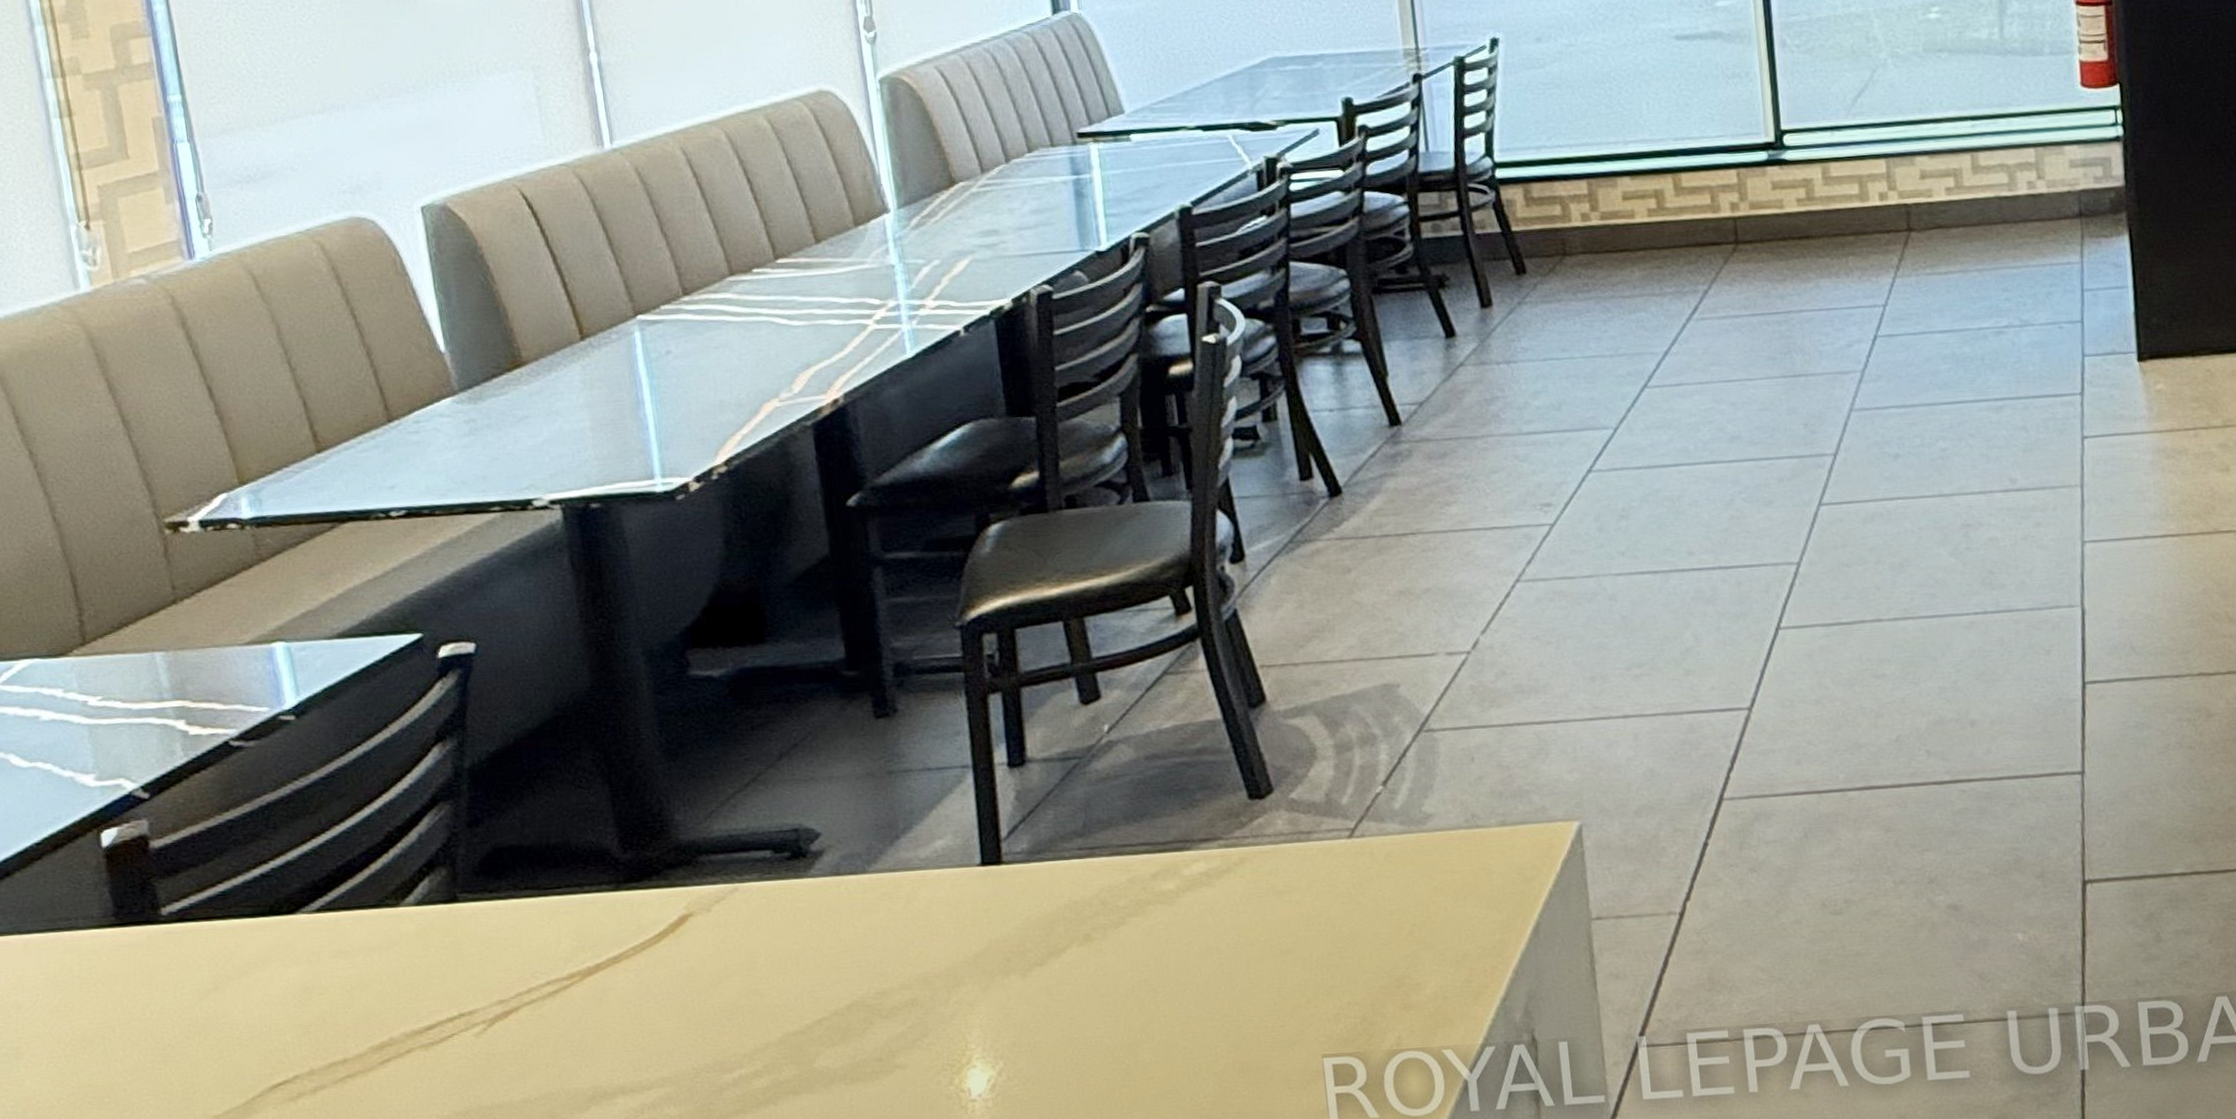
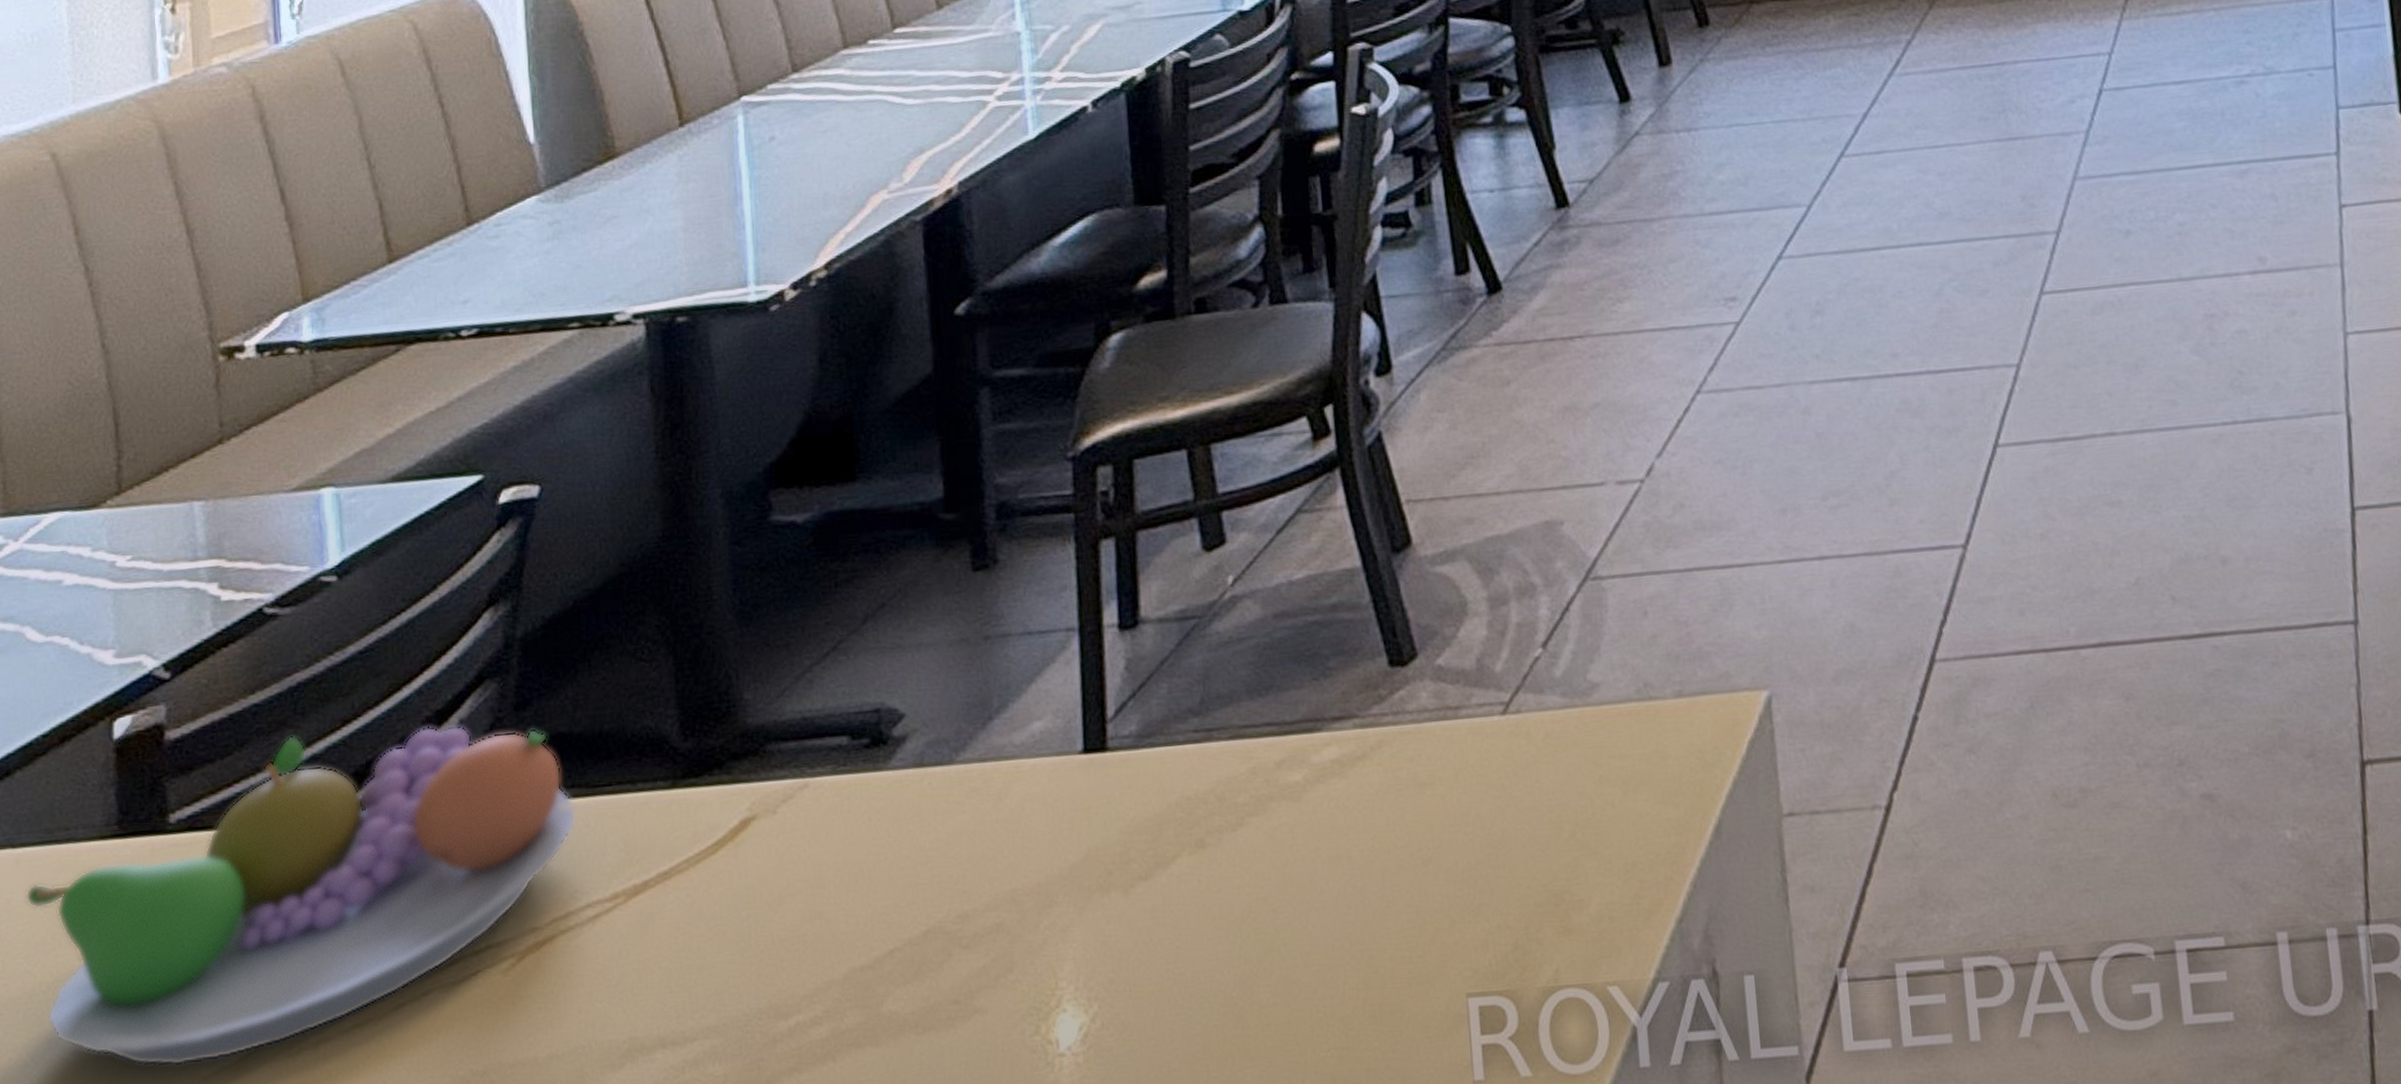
fruit bowl: none [36,838,532,1108] -> present [25,725,577,1067]

